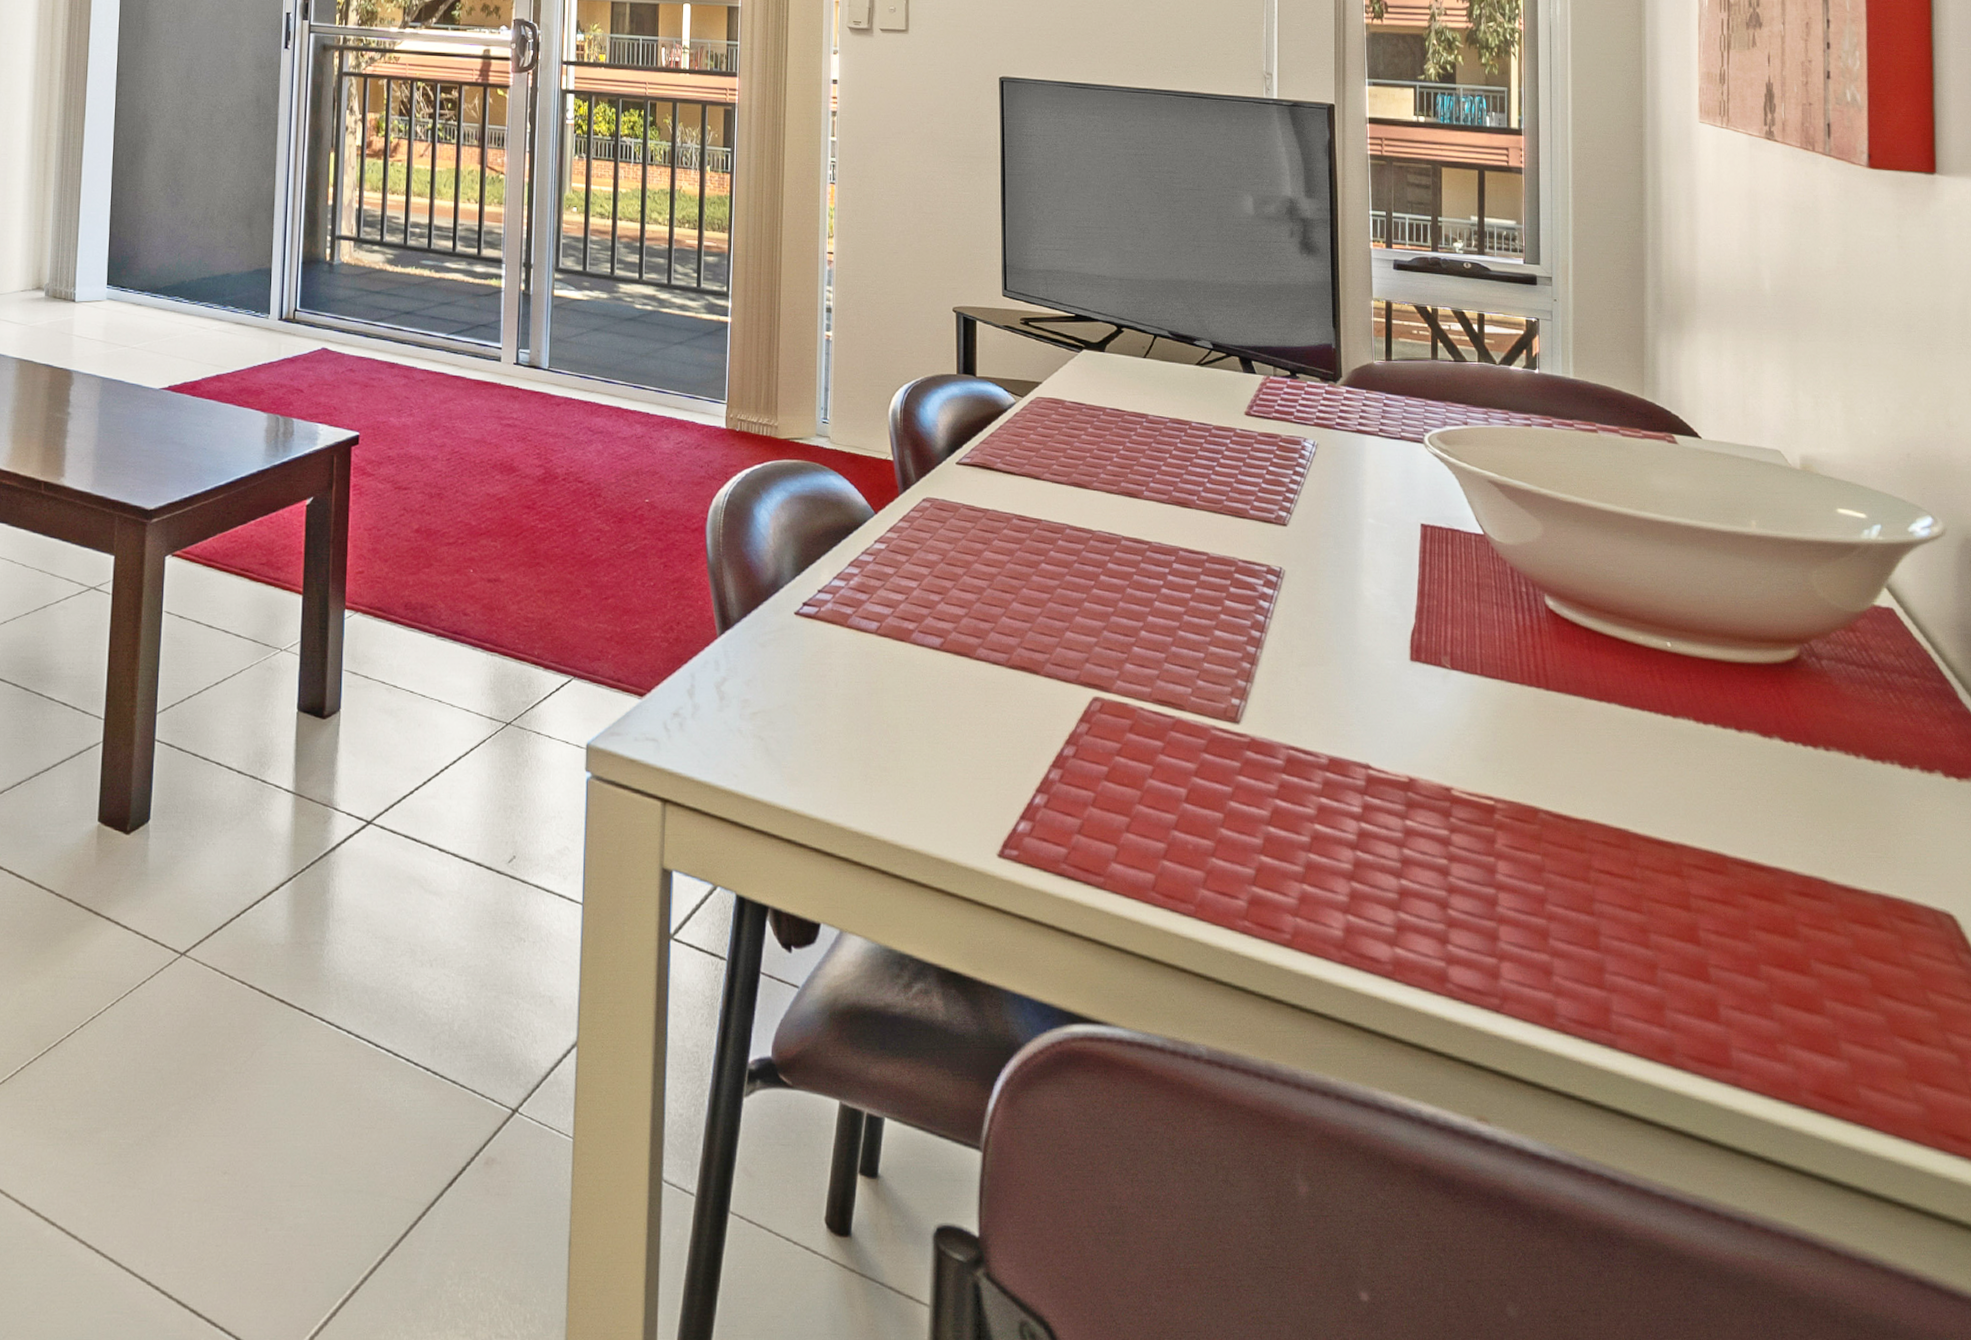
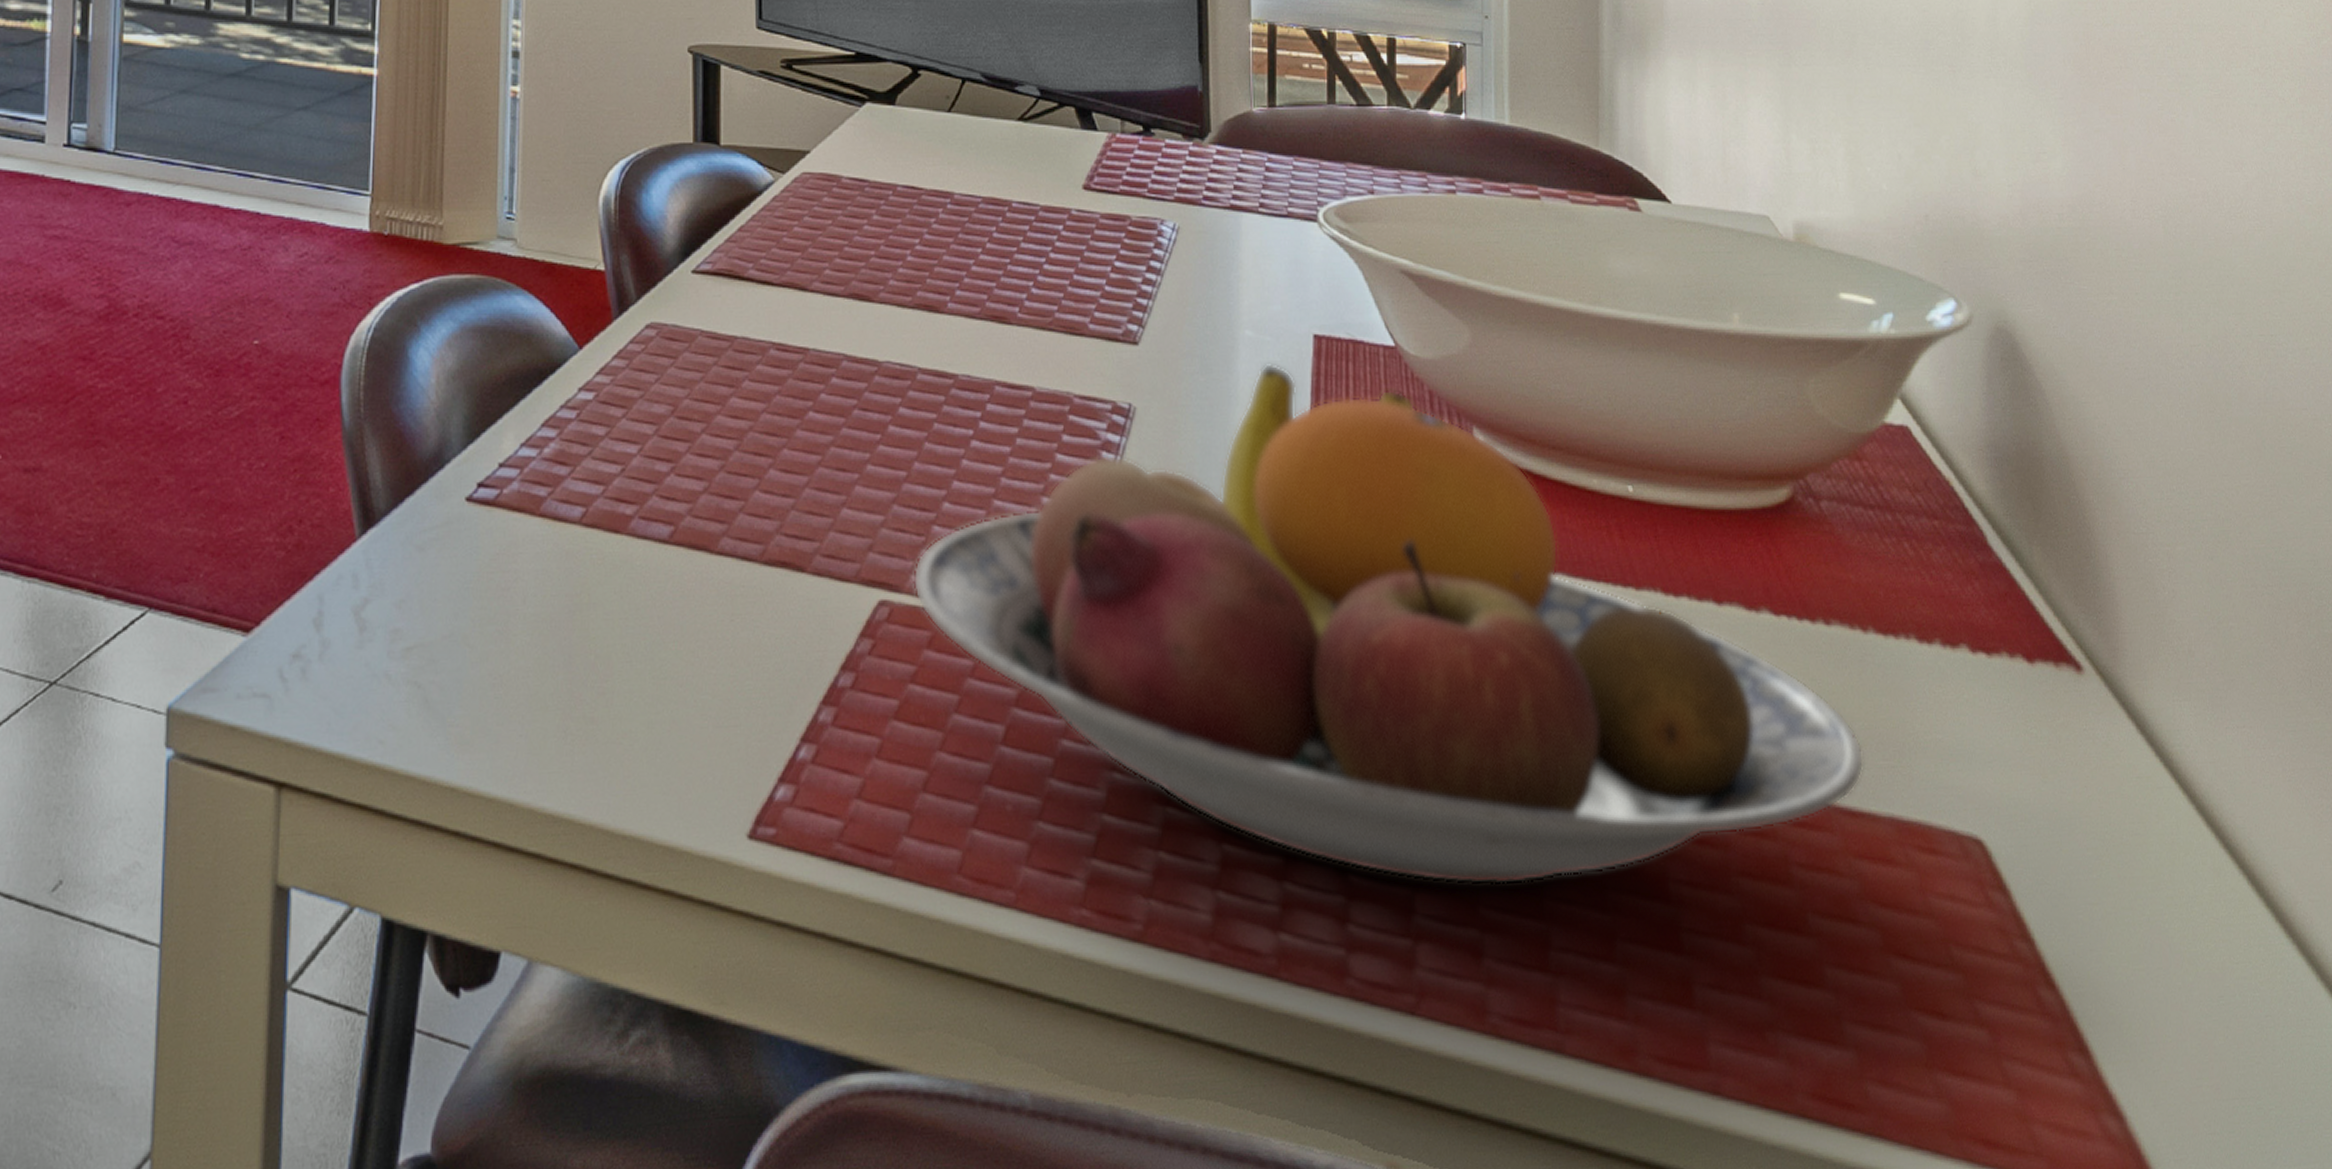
fruit bowl: none [1118,542,1857,925] -> present [913,362,1864,886]

